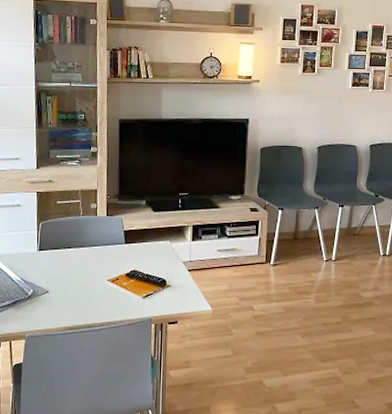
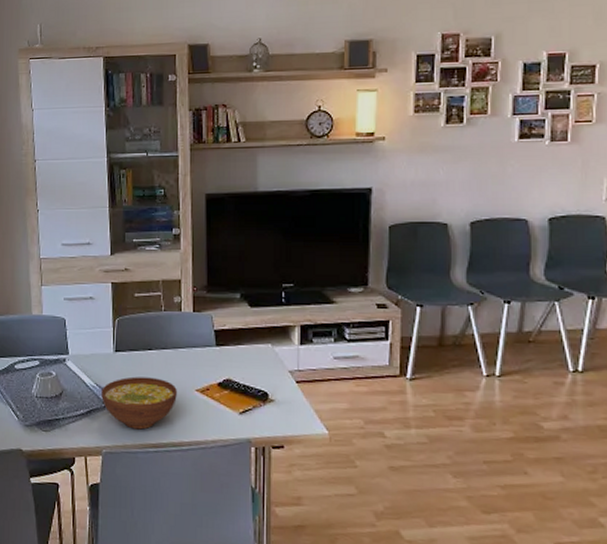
bowl: none [26,271,92,315] -> present [101,376,177,430]

